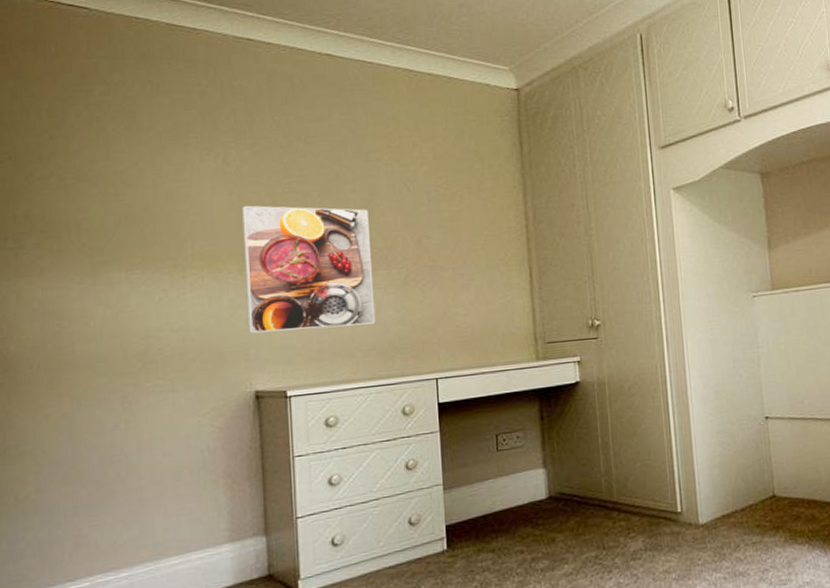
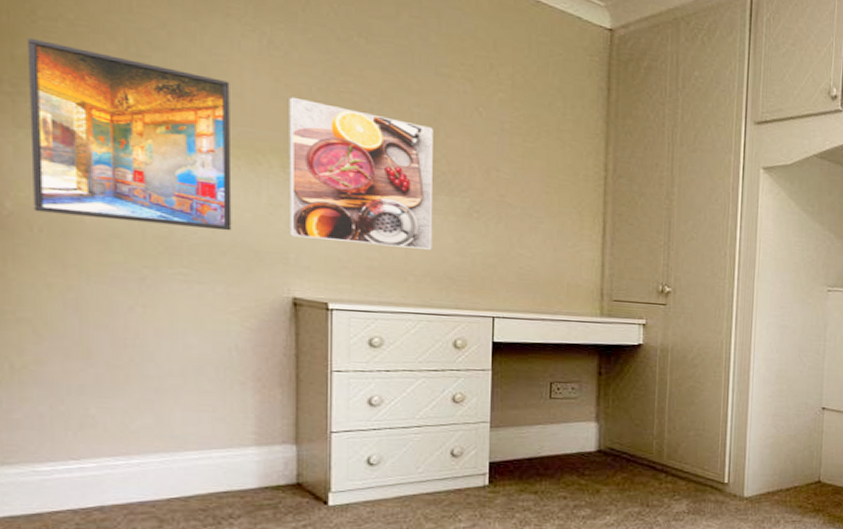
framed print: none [27,197,199,350] -> present [28,37,232,231]

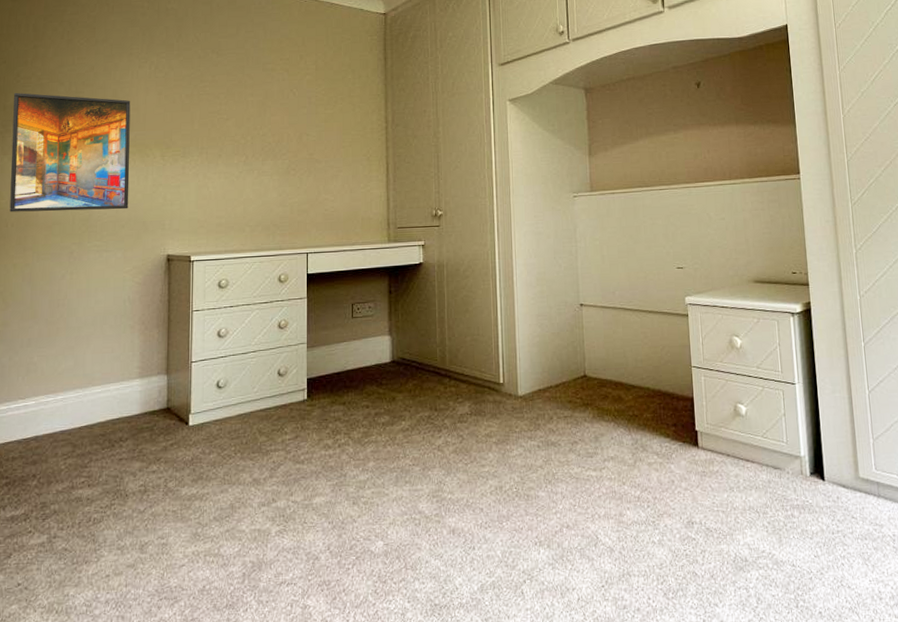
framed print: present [289,96,433,250] -> none [166,104,263,207]

